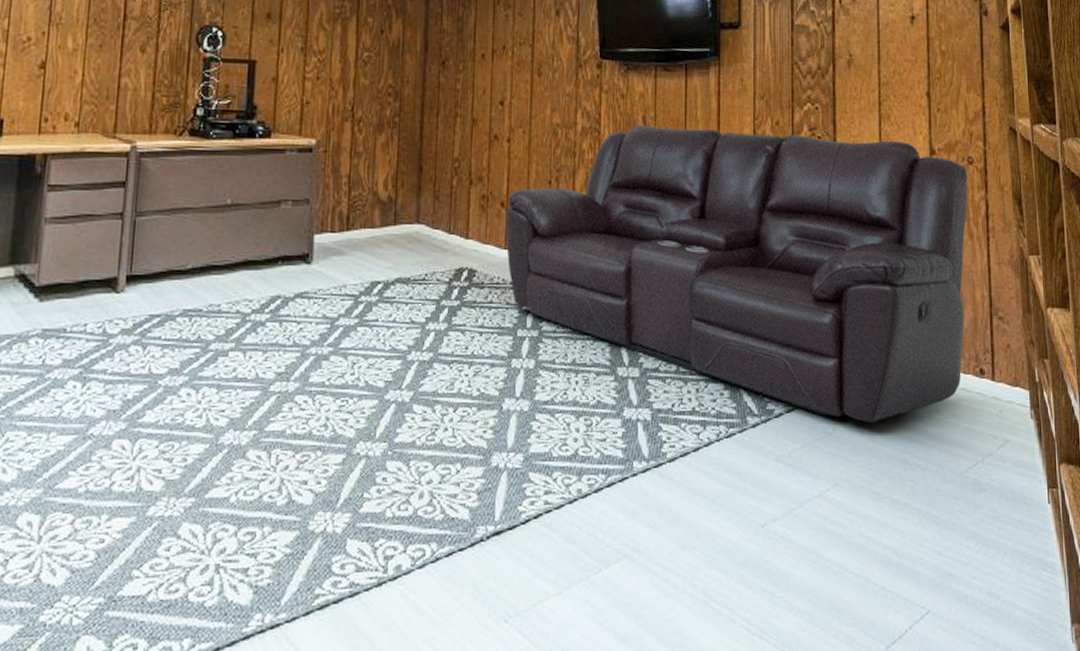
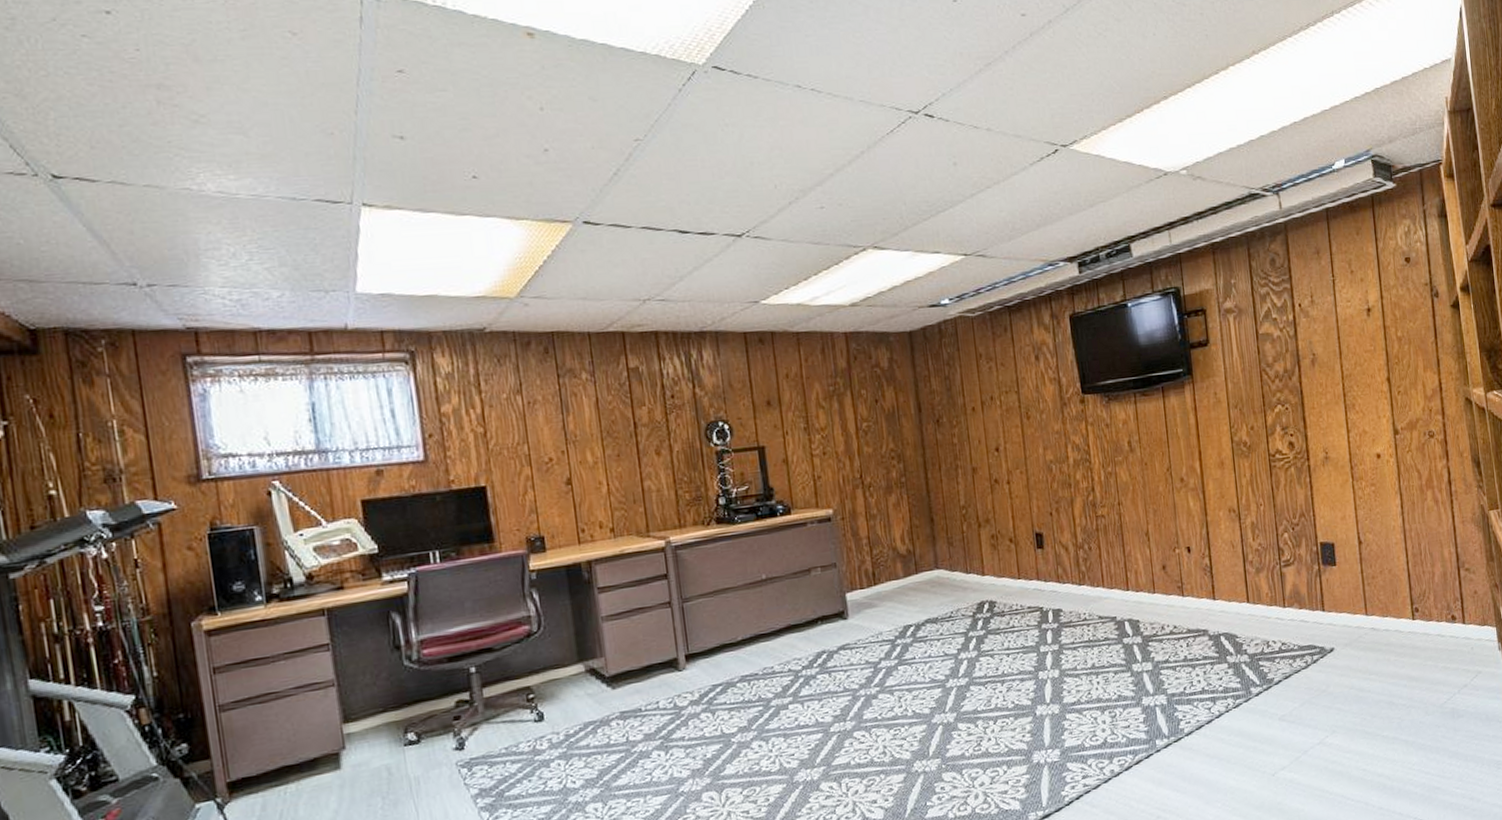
sofa: present [505,125,968,423] -> none [1015,426,1436,678]

